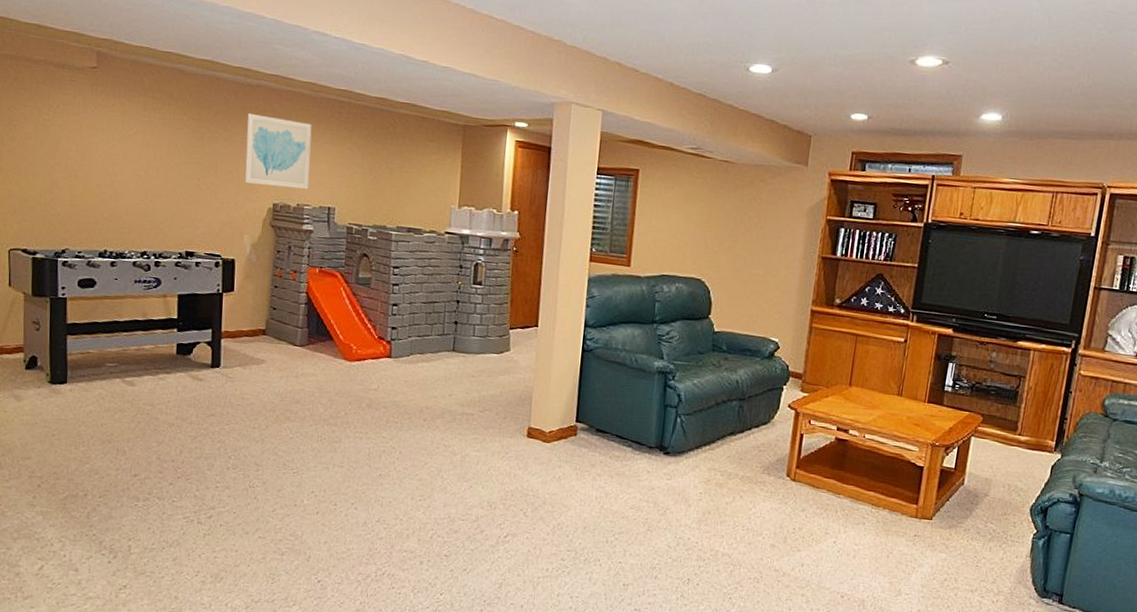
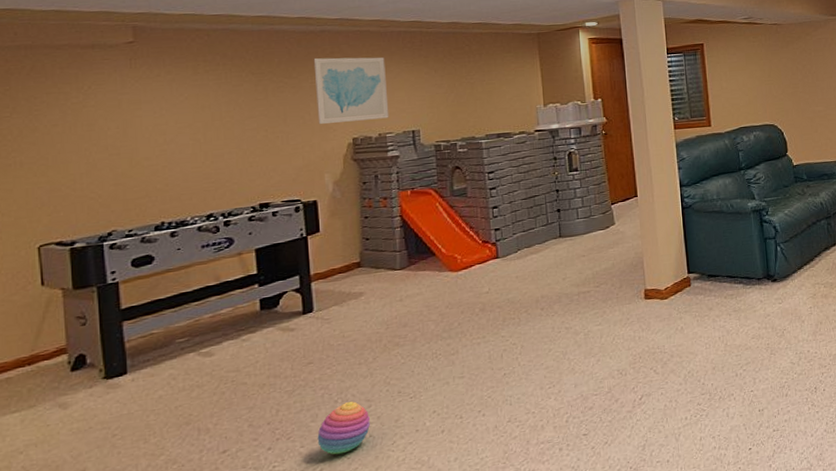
stacking toy: none [210,460,256,508] -> present [317,401,370,455]

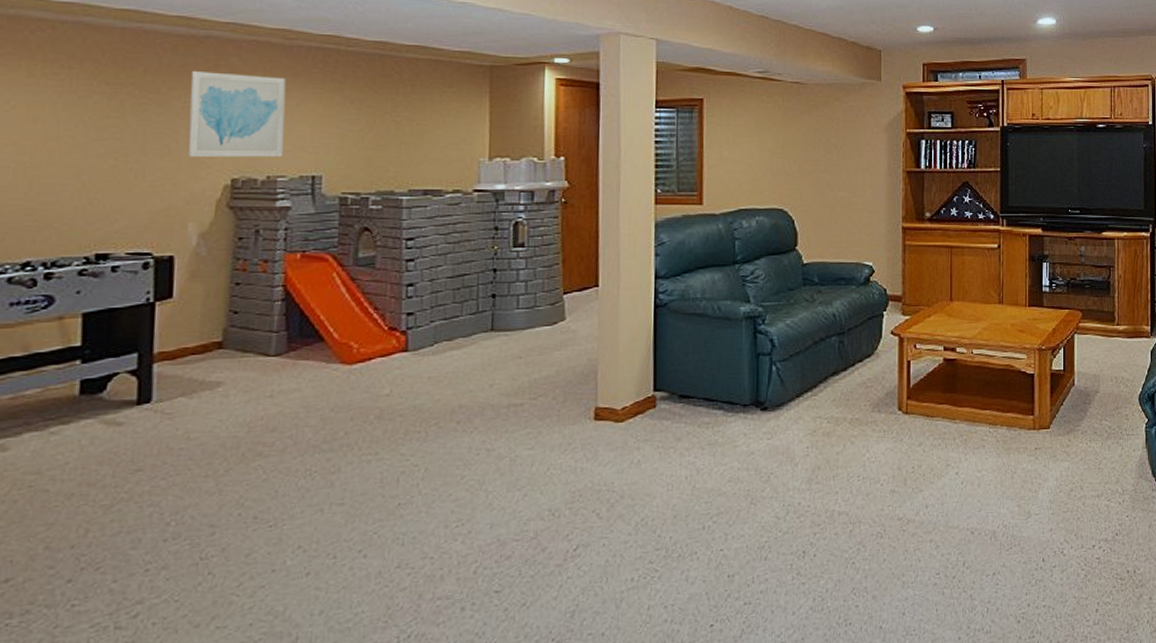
stacking toy: present [317,401,370,455] -> none [136,524,211,596]

